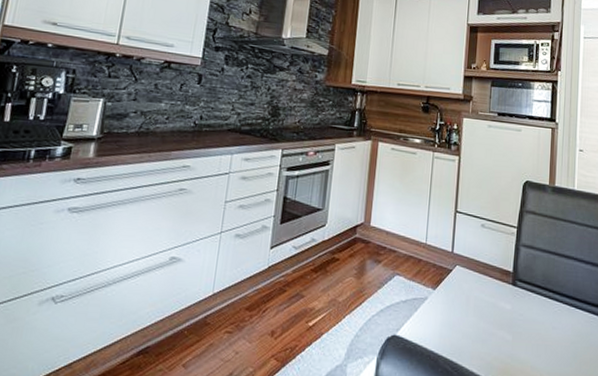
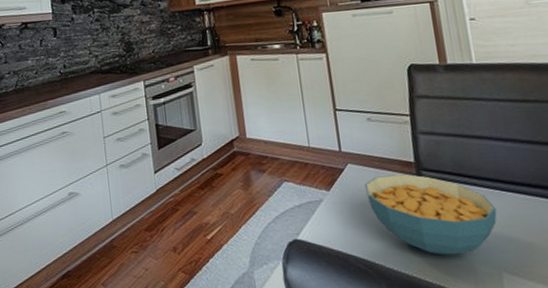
cereal bowl: none [466,281,569,364] -> present [364,174,497,255]

